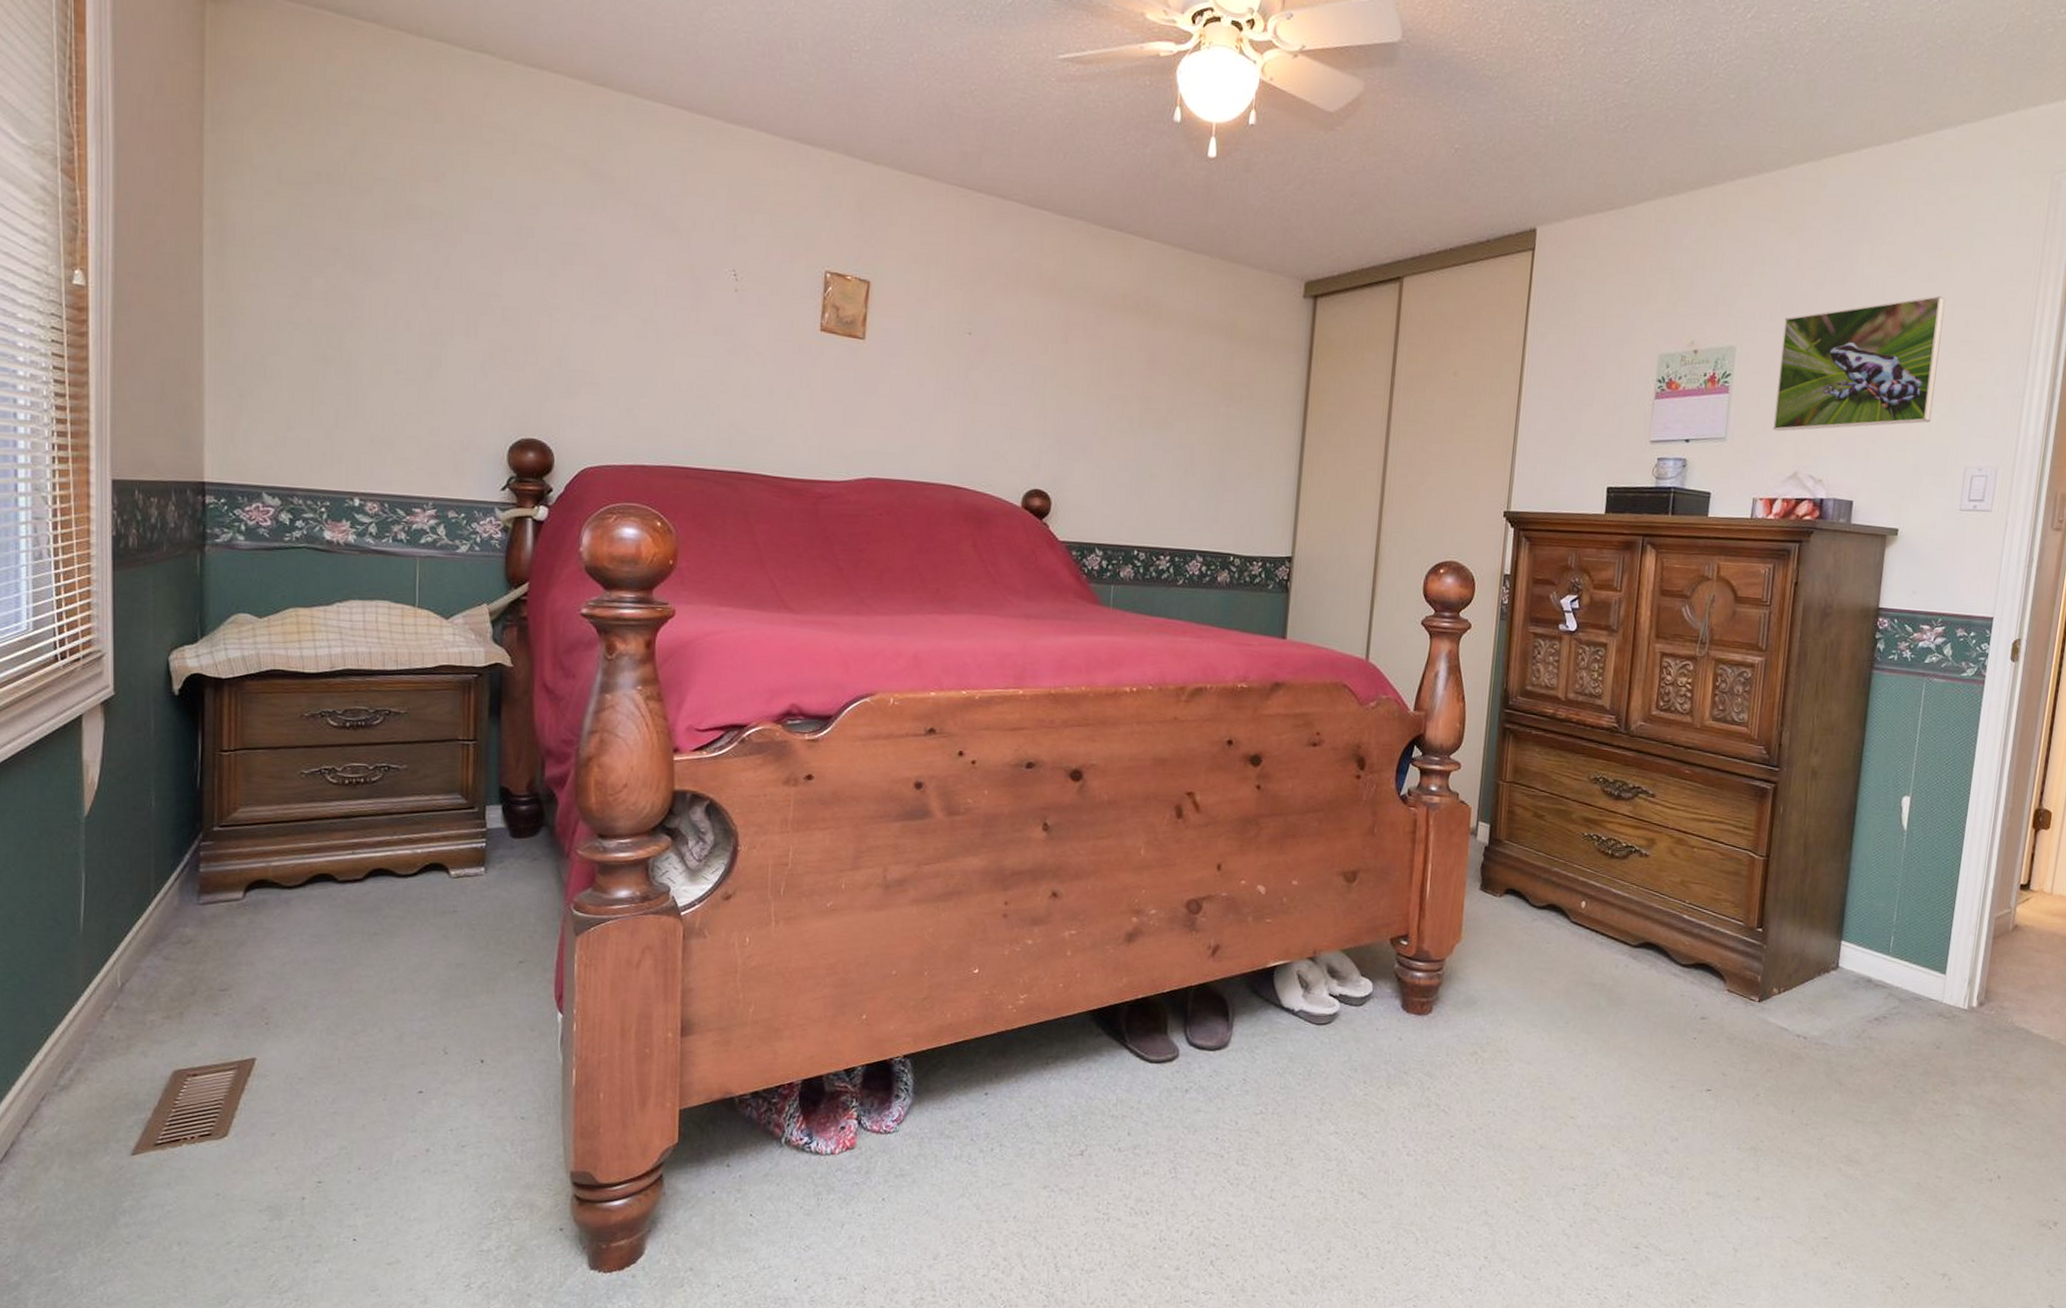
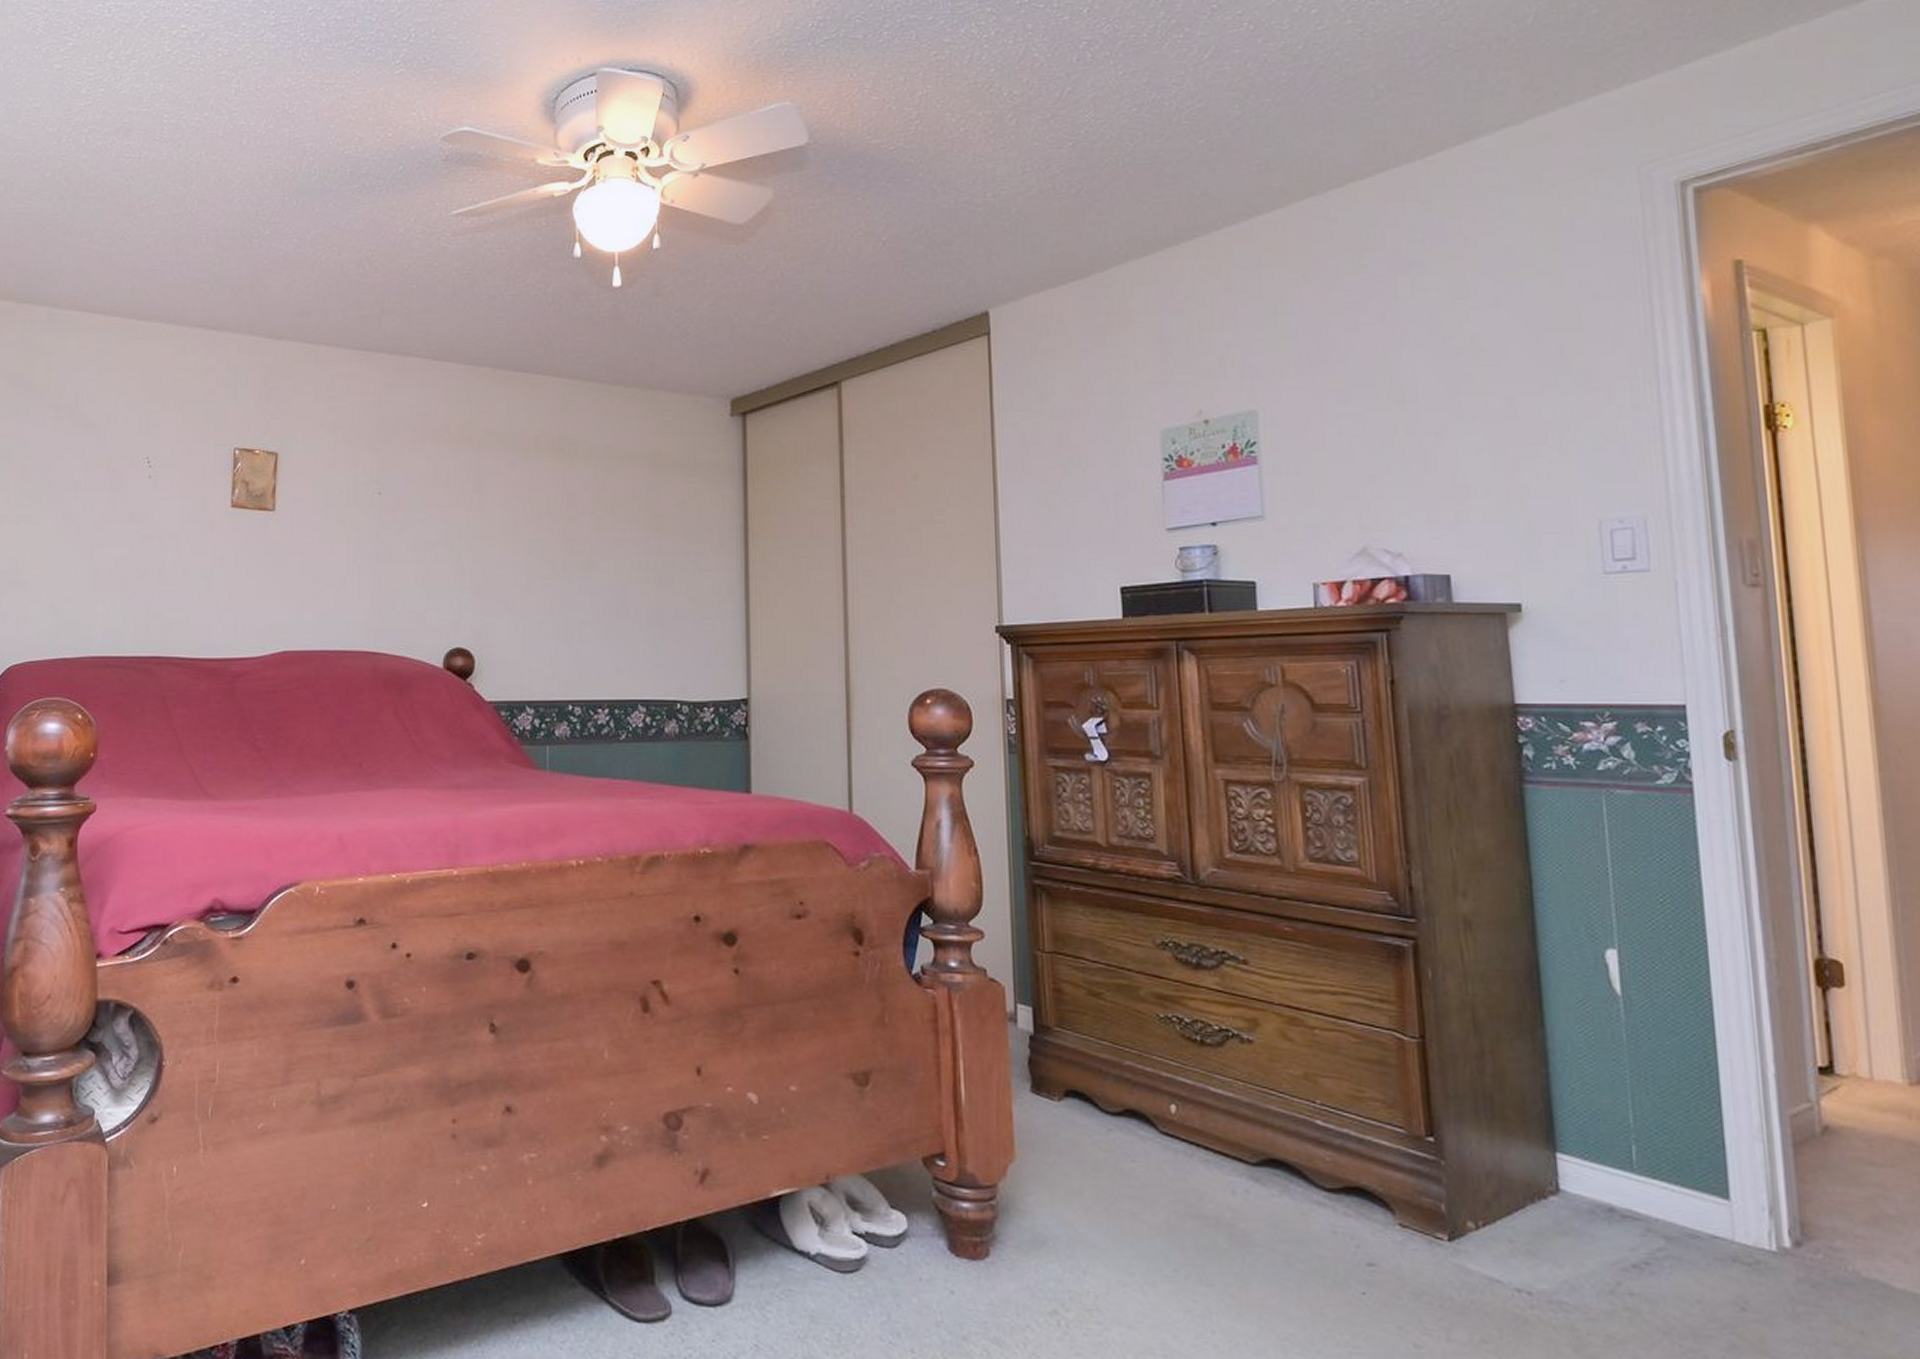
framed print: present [1773,295,1946,432] -> none [1314,322,1538,502]

